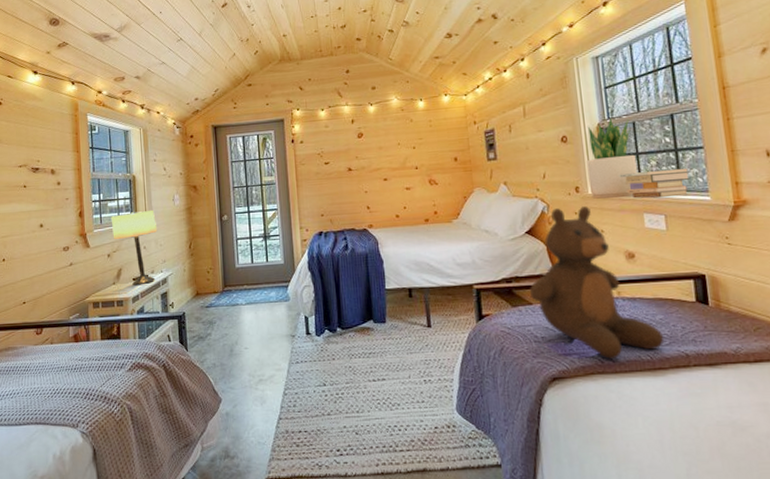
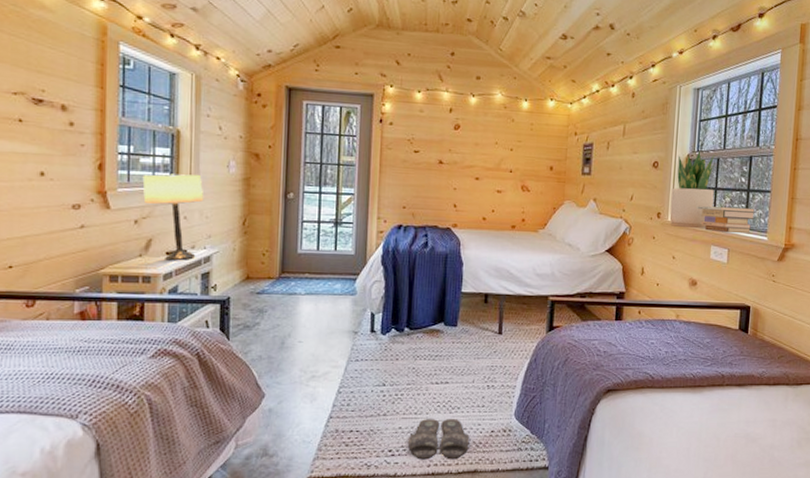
slippers: none [354,415,414,459] -> present [408,418,470,460]
teddy bear: present [529,205,664,359] -> none [599,231,708,375]

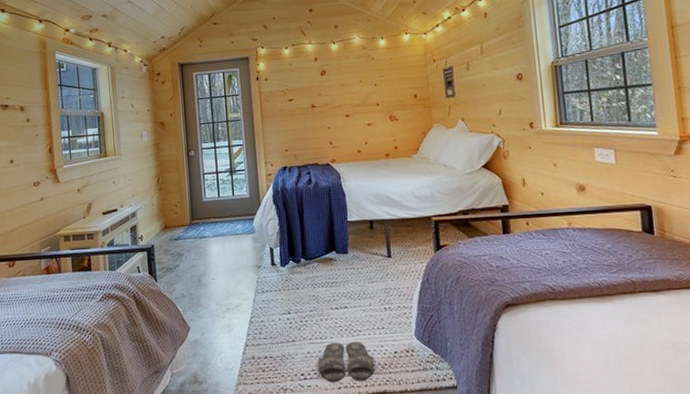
table lamp: present [142,174,204,261] -> none [80,146,126,220]
planter: present [670,151,715,229] -> none [541,57,589,134]
books: present [696,206,755,234] -> none [570,104,638,134]

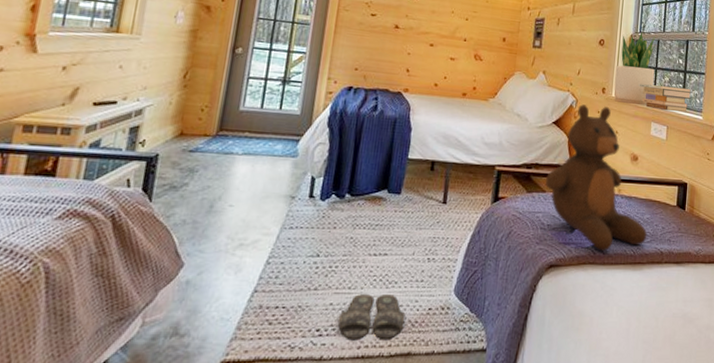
teddy bear: none [485,140,612,286] -> present [545,104,647,251]
planter: none [541,57,589,134] -> present [614,33,655,106]
books: none [570,104,638,134] -> present [638,83,691,113]

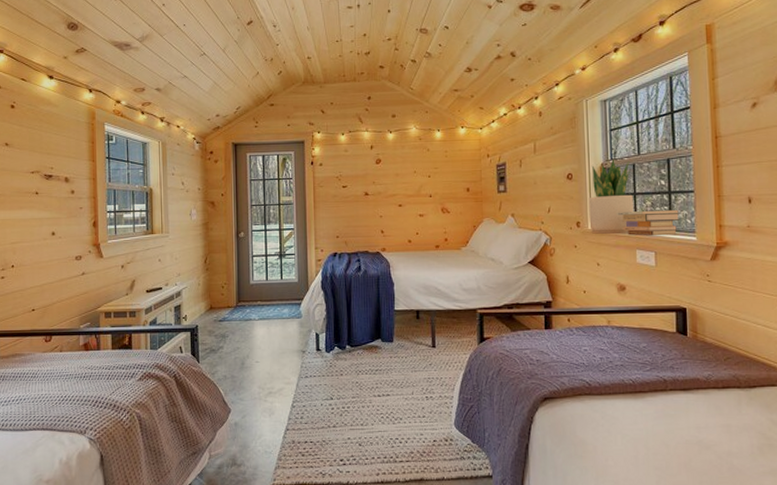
slippers: present [338,293,406,341] -> none [358,428,414,469]
teddy bear: present [545,104,647,251] -> none [528,239,646,382]

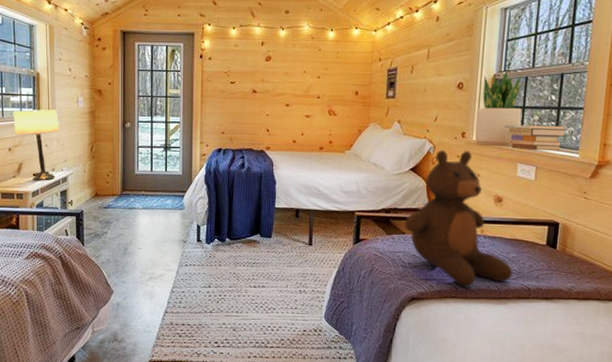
table lamp: none [126,224,173,297] -> present [13,109,60,181]
teddy bear: none [528,239,646,382] -> present [404,150,513,286]

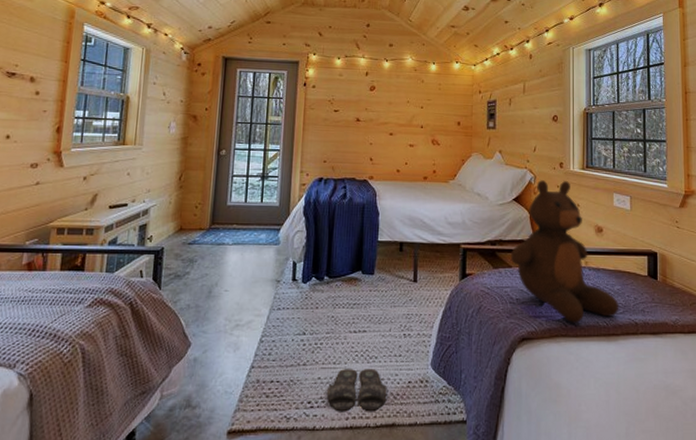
table lamp: present [13,109,60,181] -> none [93,135,146,214]
slippers: none [231,317,284,352] -> present [327,368,387,412]
planter: present [475,71,523,148] -> none [572,105,612,178]
books: present [502,125,565,152] -> none [596,156,652,182]

